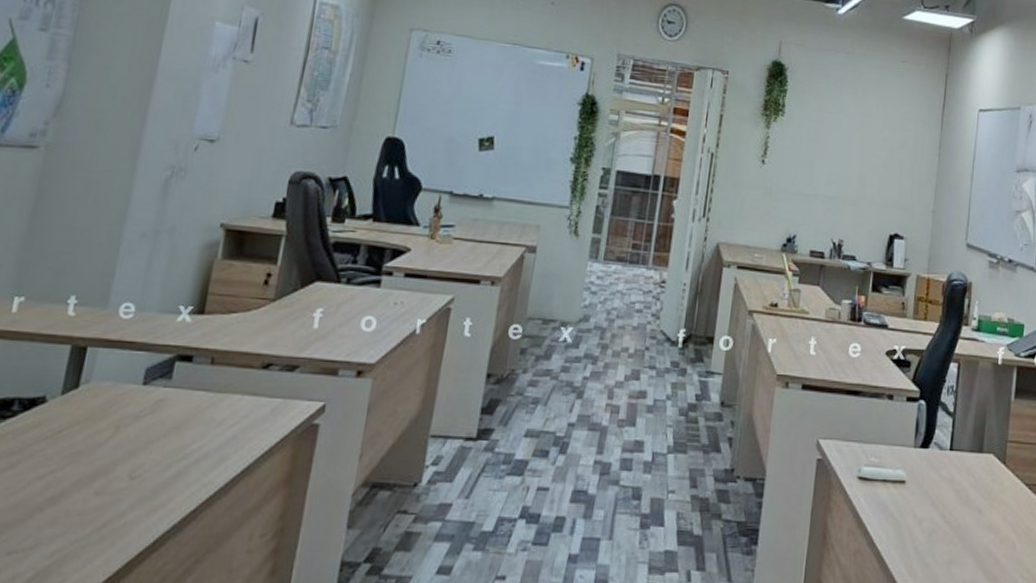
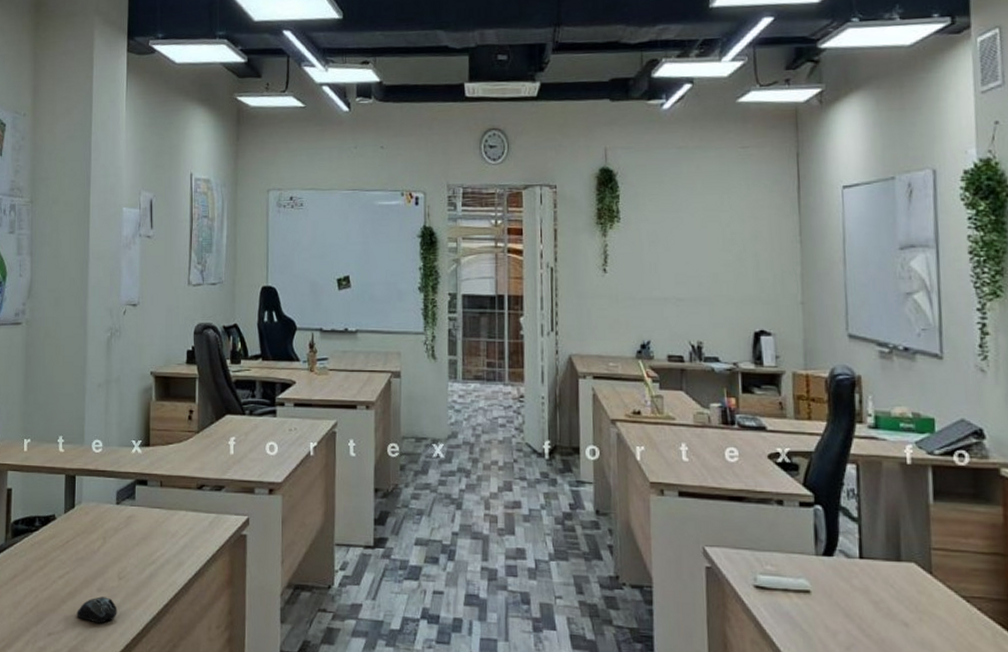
computer mouse: none [57,502,121,537] -> present [77,596,117,624]

